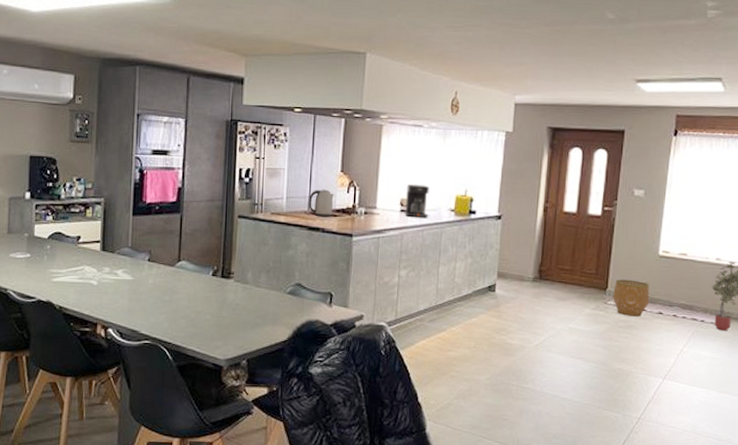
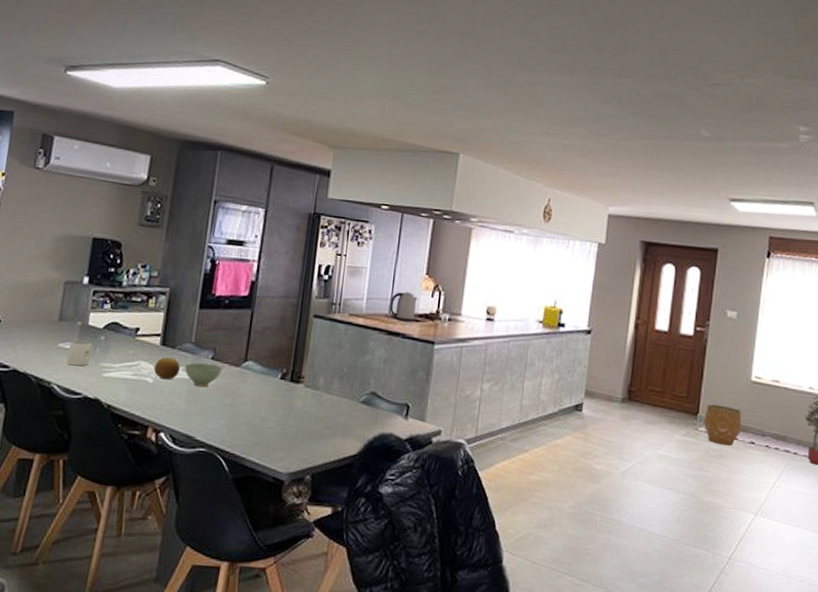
mug: none [19,250,41,273] -> present [67,340,94,367]
fruit: none [97,261,120,282] -> present [153,357,180,380]
bowl: none [125,264,159,287] -> present [185,362,223,388]
coffee maker: present [404,184,429,218] -> none [490,291,518,329]

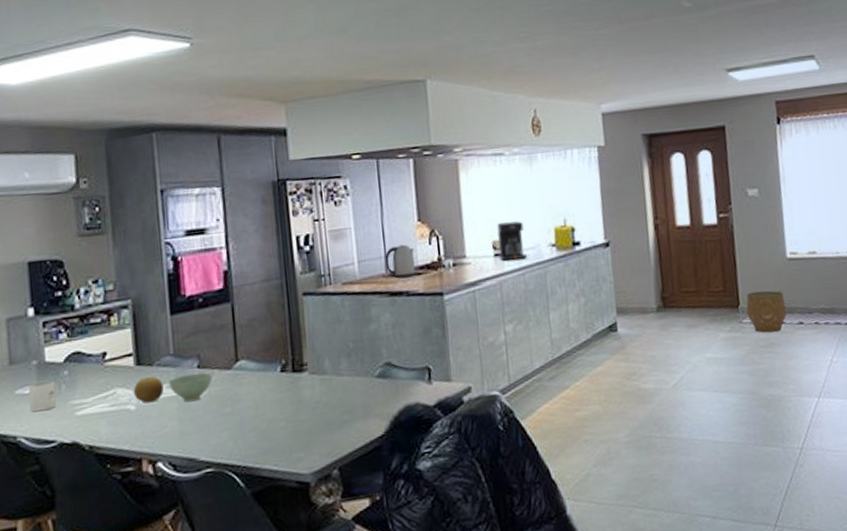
coffee maker: none [490,291,518,329] -> present [497,221,527,261]

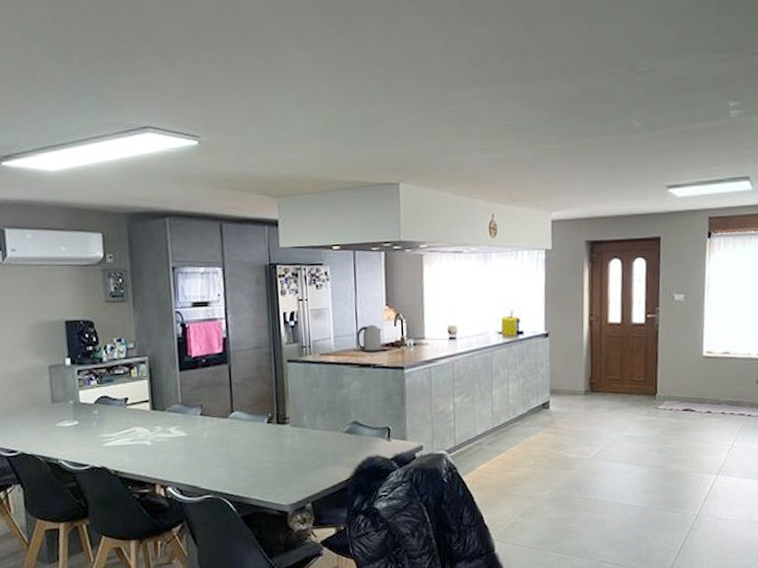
mug: present [28,379,58,412] -> none [66,417,90,441]
fruit: present [133,377,164,404] -> none [149,420,173,441]
bowl: present [169,373,213,403] -> none [177,419,213,442]
coffee maker: present [497,221,527,261] -> none [453,310,477,344]
basket: present [746,290,787,333] -> none [663,382,698,418]

